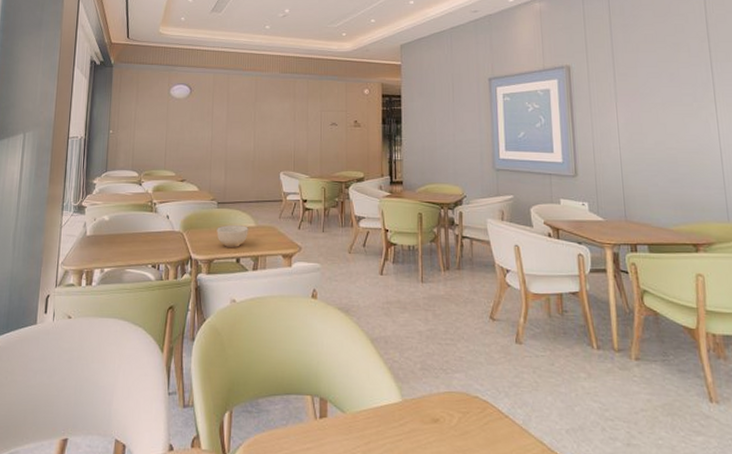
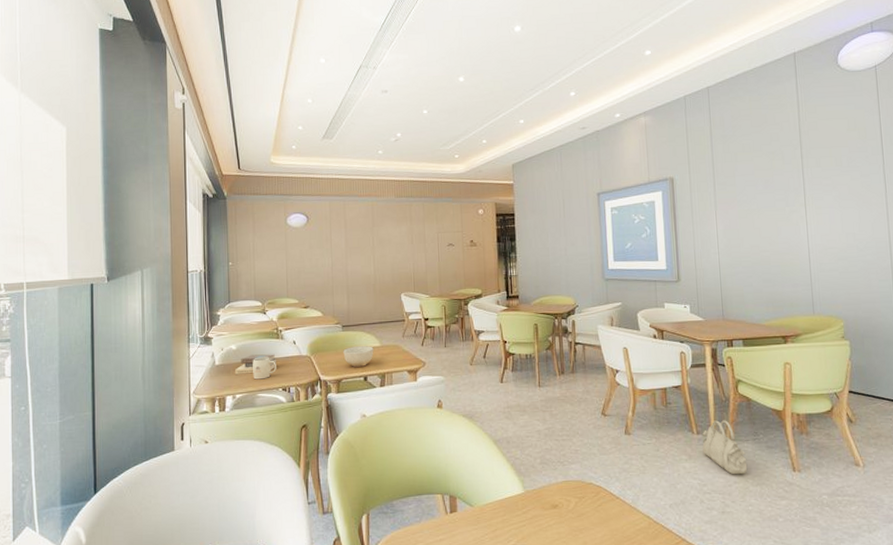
books: none [104,227,149,247] -> present [234,354,277,375]
mug: none [123,230,148,254] -> present [253,356,276,380]
shoulder bag: none [603,335,657,401] -> present [702,420,748,475]

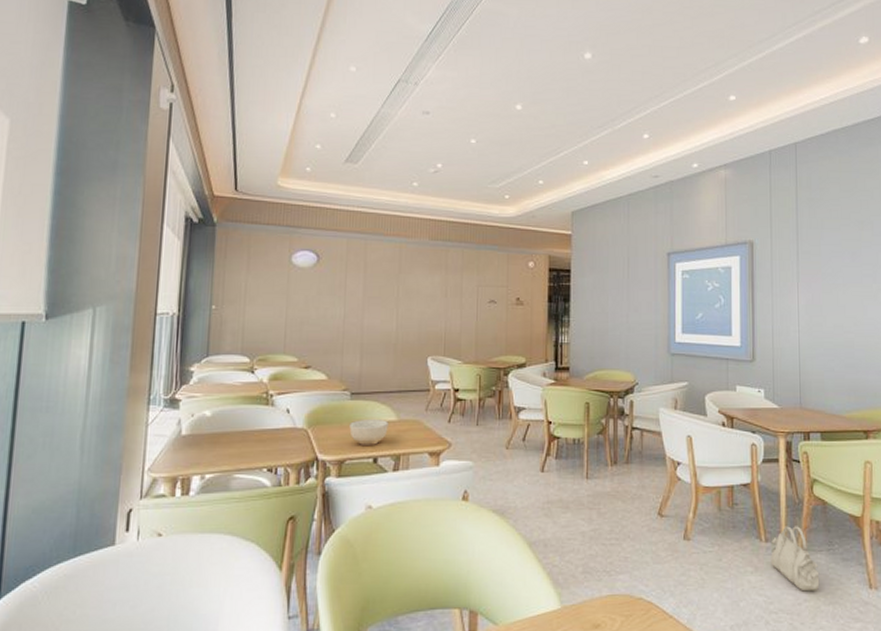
books: present [234,354,277,375] -> none [205,424,264,449]
mug: present [253,356,276,380] -> none [230,427,262,456]

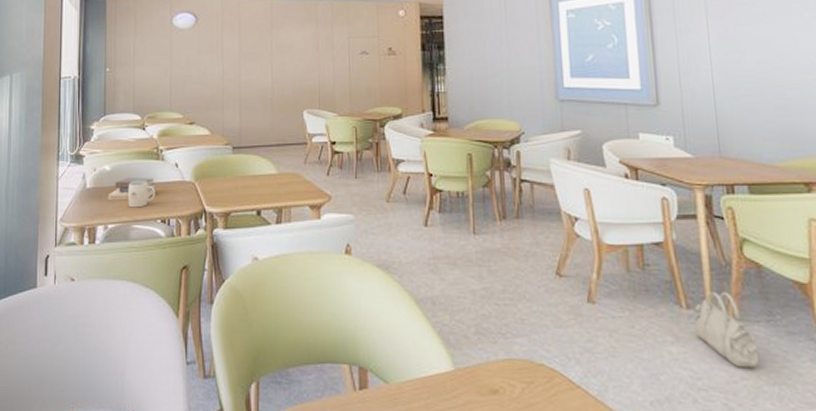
books: none [205,424,264,449] -> present [107,178,156,201]
mug: none [230,427,262,456] -> present [128,181,155,208]
bowl: present [349,420,389,445] -> none [233,173,269,198]

